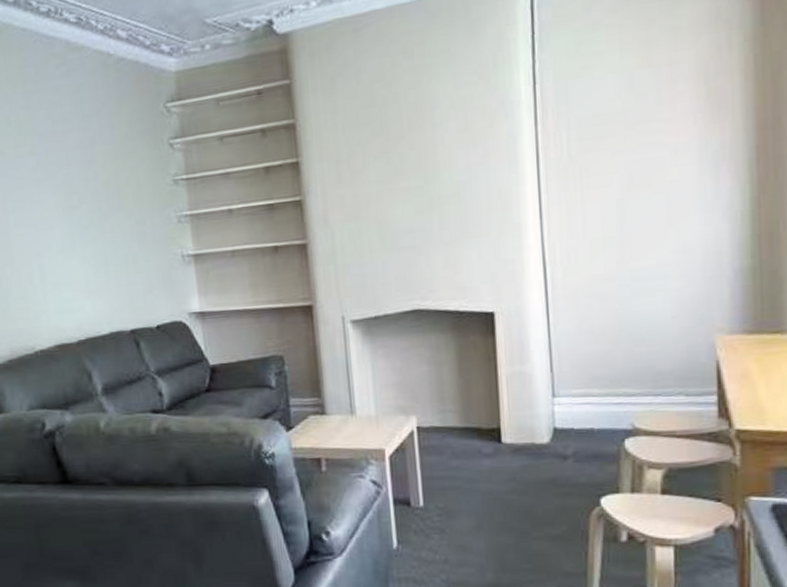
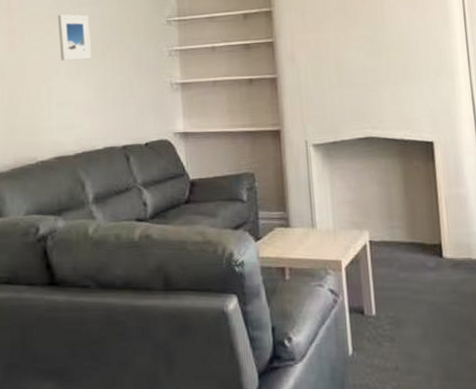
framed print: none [43,177,87,234] -> present [57,14,91,61]

